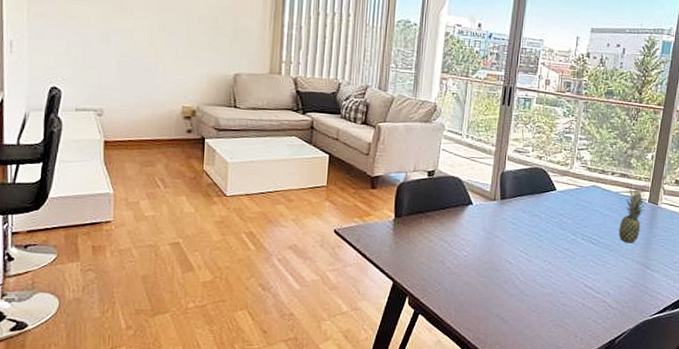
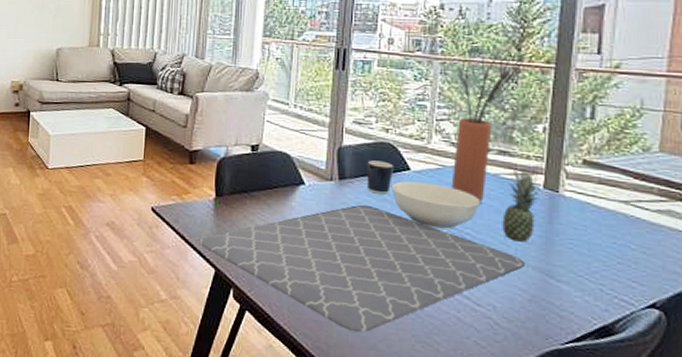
placemat: none [379,220,631,323] -> present [199,205,525,333]
mug: none [522,183,544,211] -> present [366,160,394,195]
bowl: none [541,199,605,236] -> present [391,181,480,229]
vase: none [585,91,643,215] -> present [451,47,523,204]

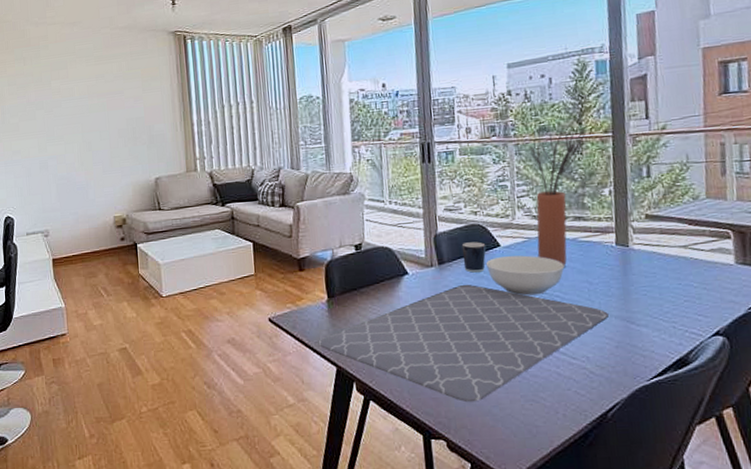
fruit: present [502,167,540,242] -> none [584,230,614,296]

